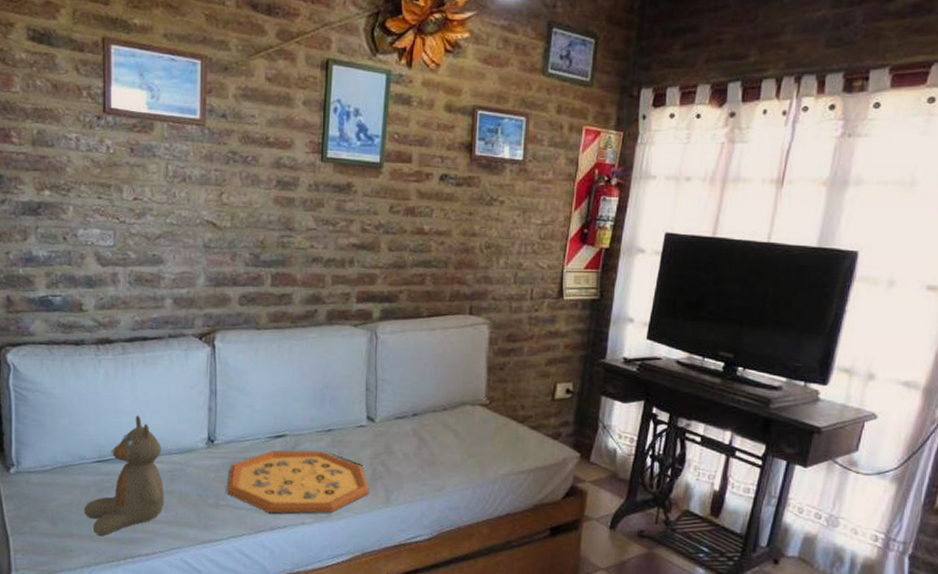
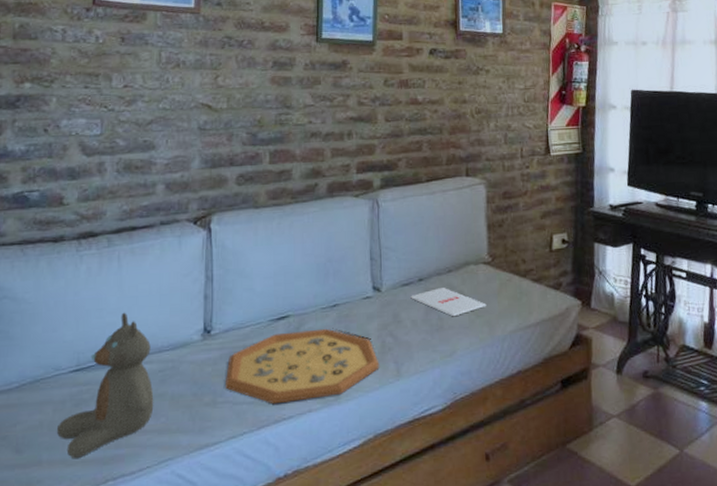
magazine: none [404,424,480,454] -> present [411,287,487,317]

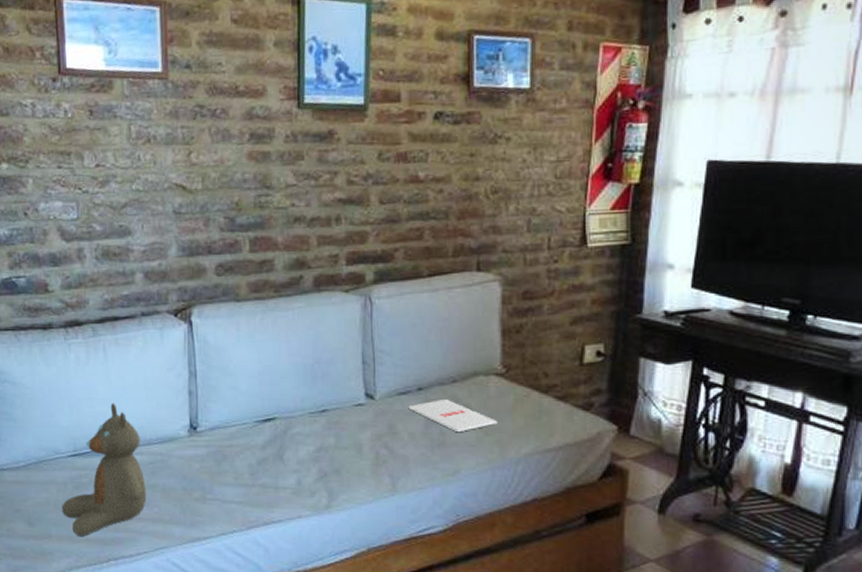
decorative tray: present [225,328,380,405] -> none [213,434,373,507]

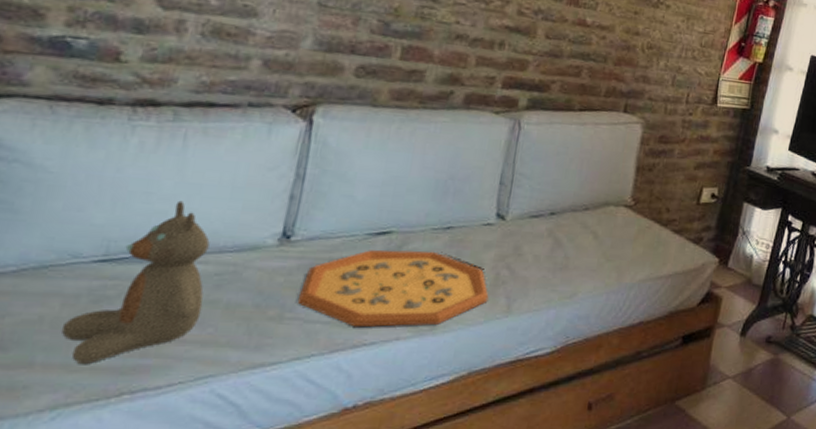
decorative tray: none [213,434,373,507] -> present [298,250,489,327]
magazine: present [408,398,498,433] -> none [537,224,620,258]

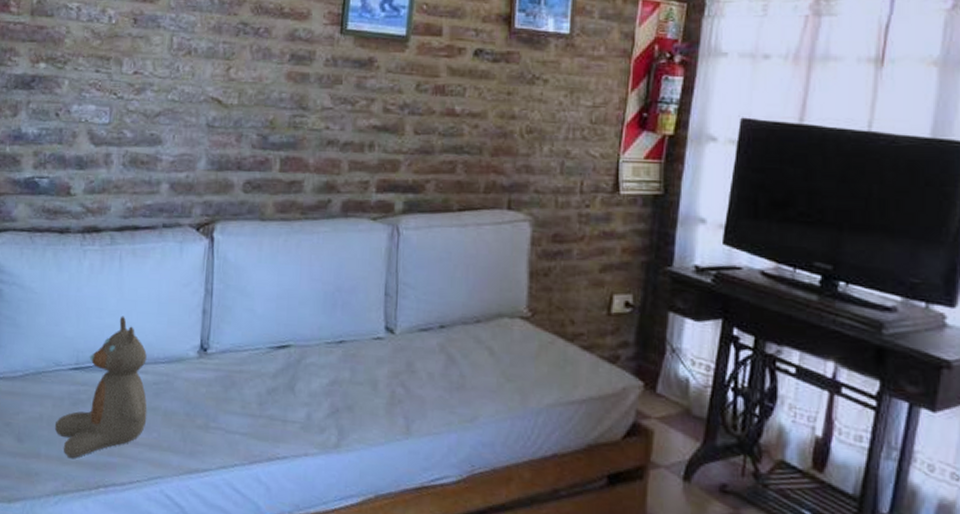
decorative tray: present [298,250,489,327] -> none [218,363,387,443]

